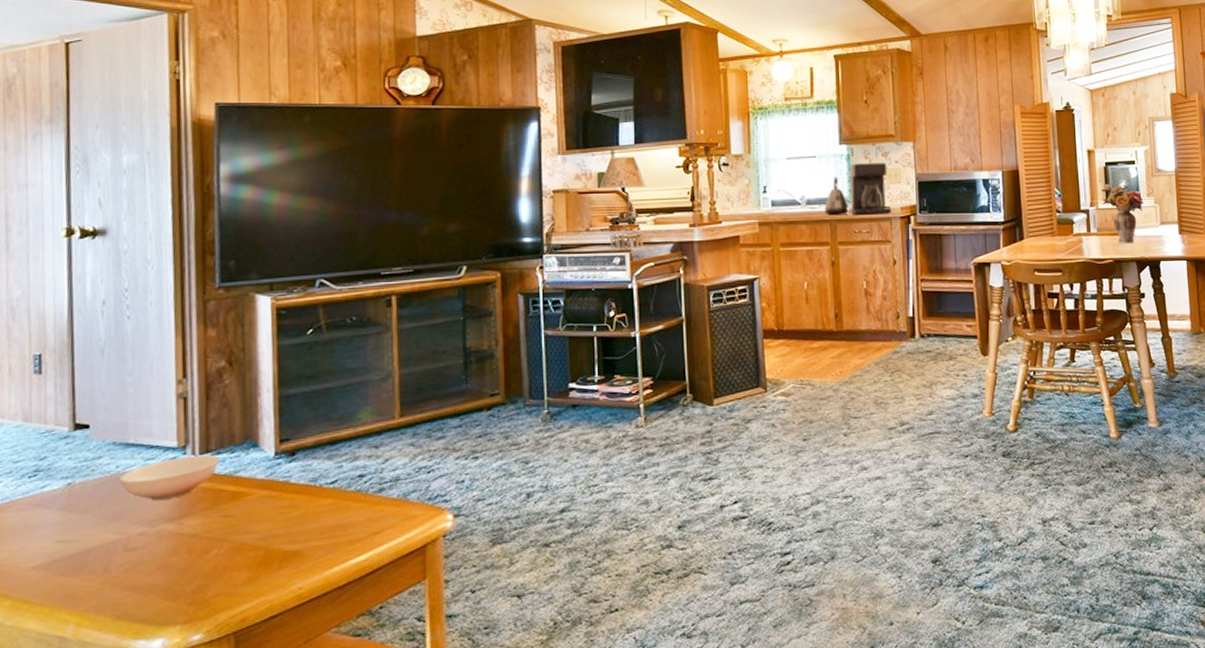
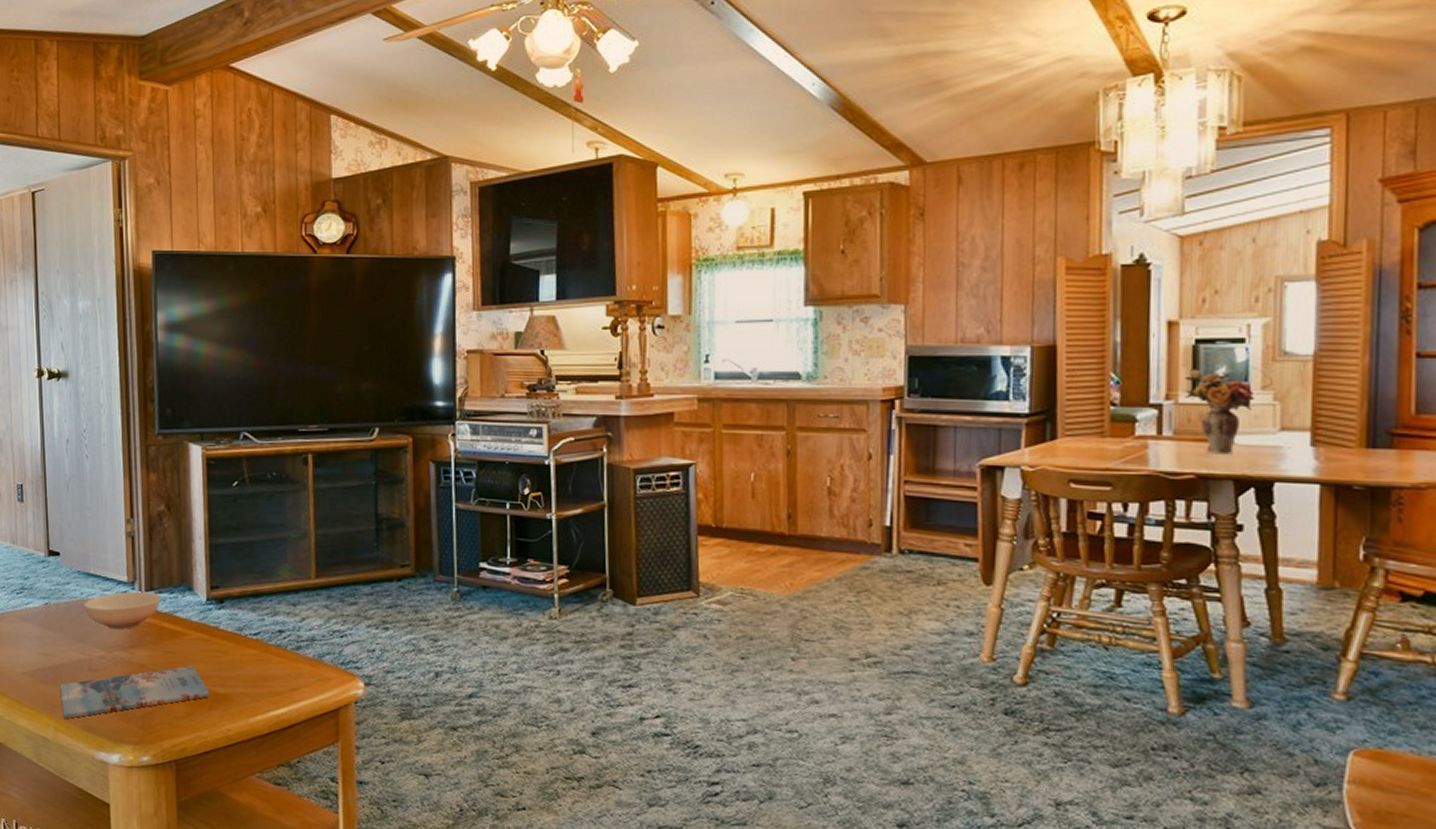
magazine: none [85,526,278,612] -> present [60,665,210,720]
kettle: present [824,177,849,214] -> none [781,346,813,393]
coffee maker: present [850,163,892,215] -> none [814,330,870,396]

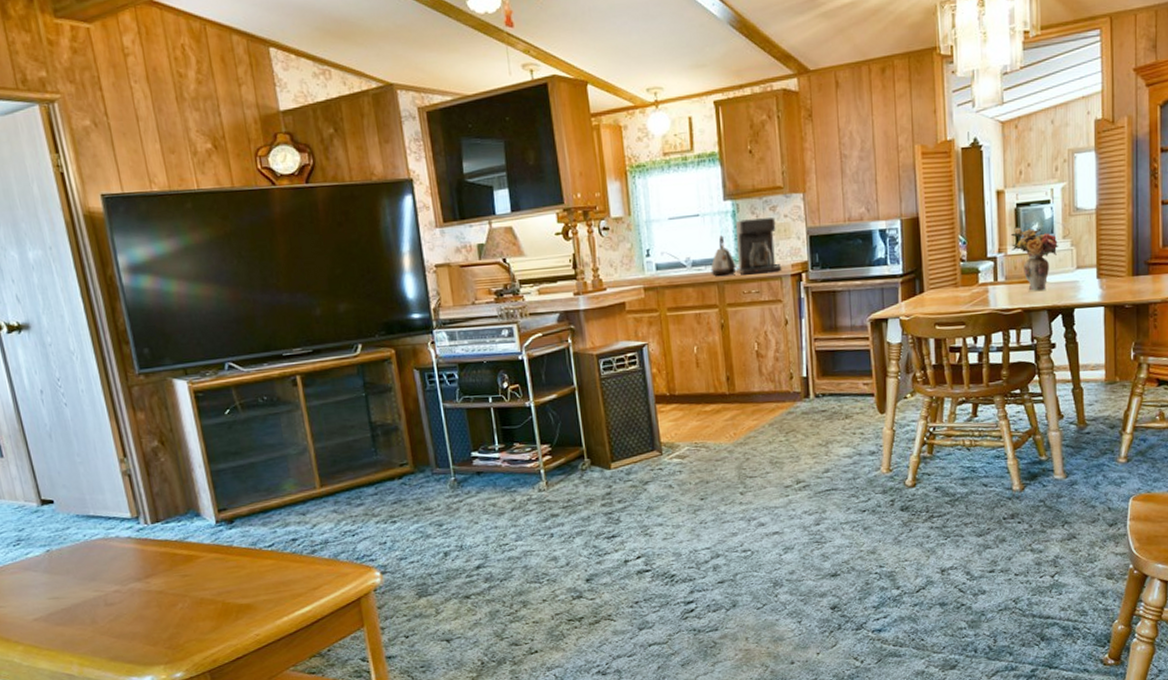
magazine: present [60,665,210,720] -> none [77,583,234,655]
bowl: present [84,591,162,630] -> none [88,523,170,564]
kettle: none [781,346,813,393] -> present [711,235,736,276]
coffee maker: none [814,330,870,396] -> present [736,217,782,275]

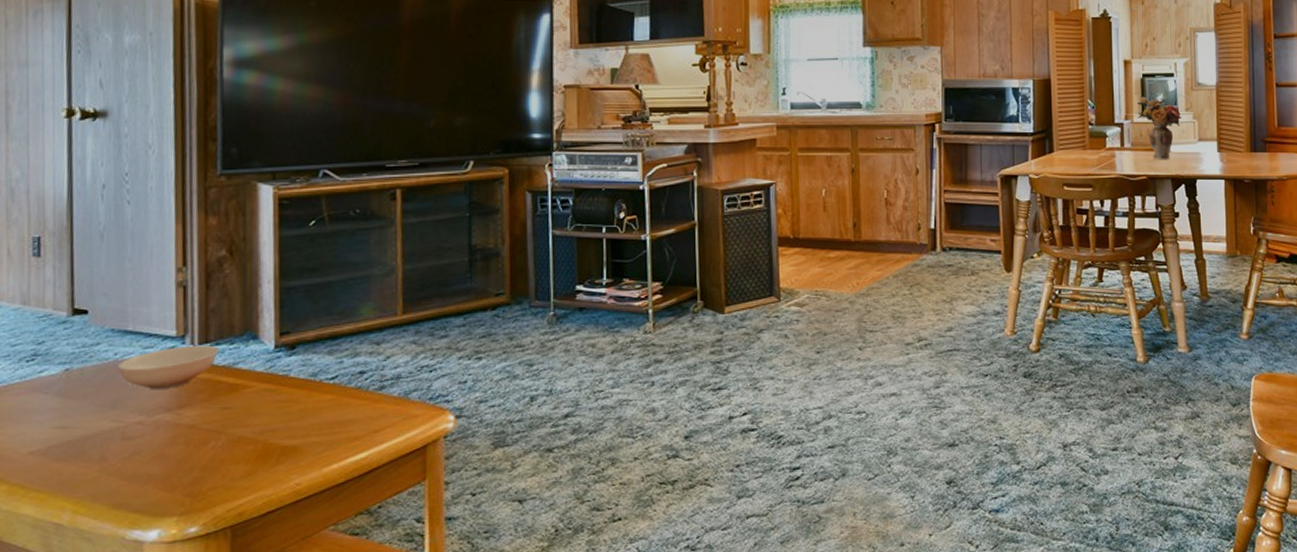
bowl: none [88,523,170,564] -> present [118,345,220,390]
kettle: present [711,235,736,276] -> none [845,80,871,120]
coffee maker: present [736,217,782,275] -> none [872,67,916,121]

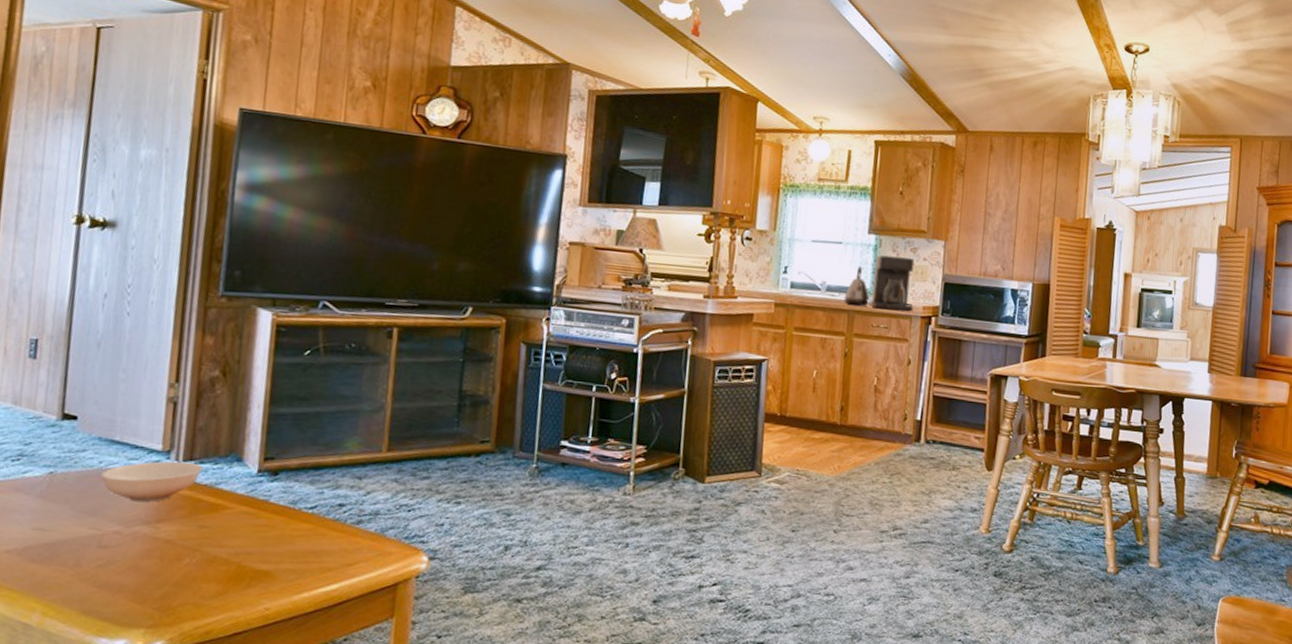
kettle: none [845,80,871,120] -> present [844,266,870,306]
coffee maker: none [872,67,916,121] -> present [870,255,915,312]
flower arrangement: present [1136,96,1182,160] -> none [1131,310,1176,376]

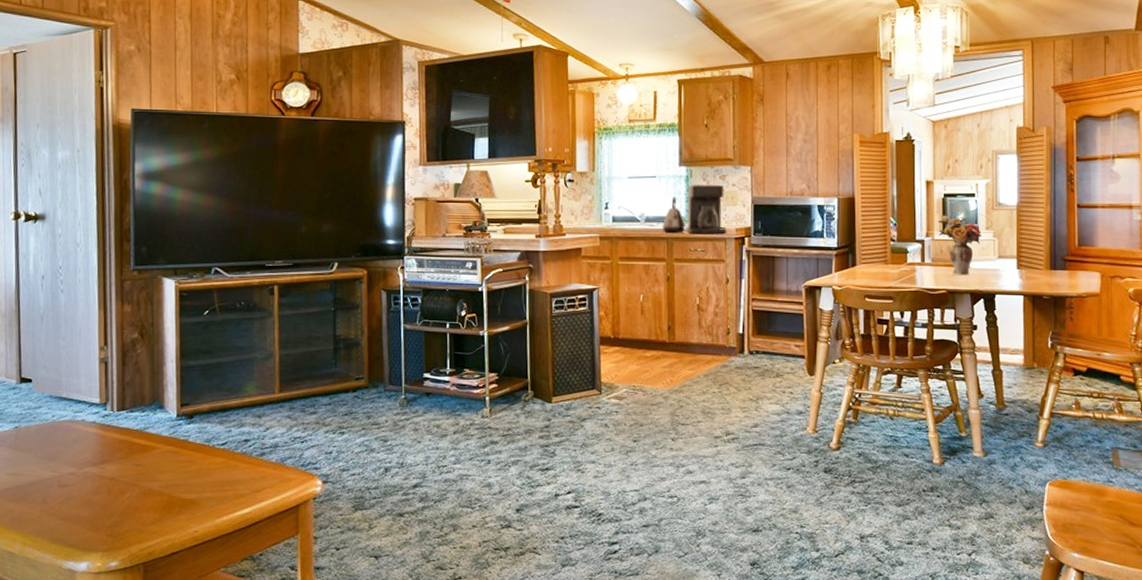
bowl: present [101,461,204,502] -> none [55,411,134,448]
flower arrangement: none [1131,310,1176,376] -> present [937,215,982,276]

